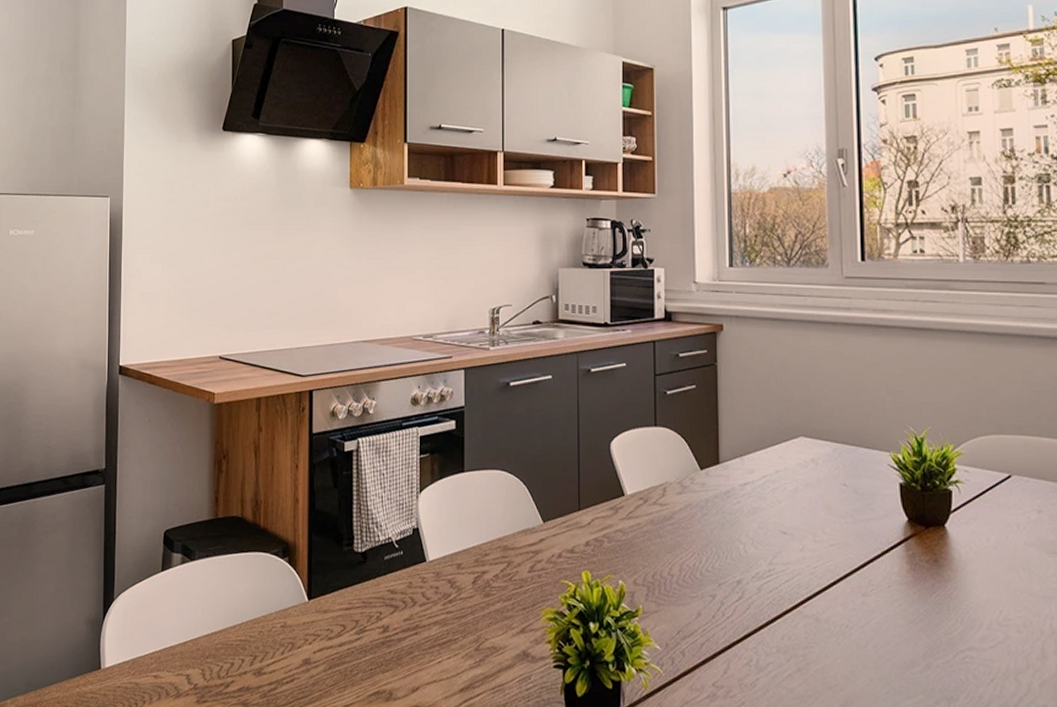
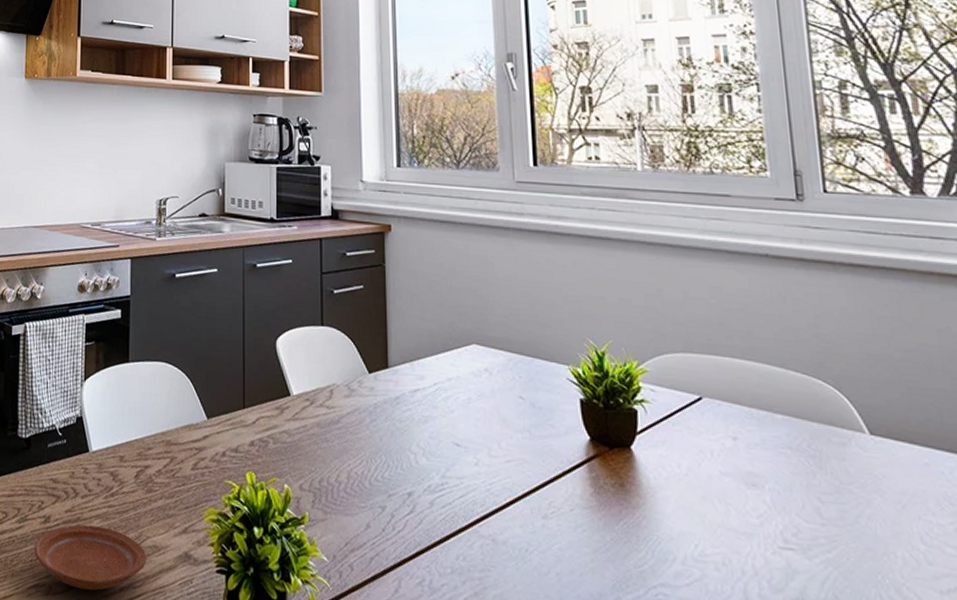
plate: none [374,631,486,694] -> present [34,524,147,591]

